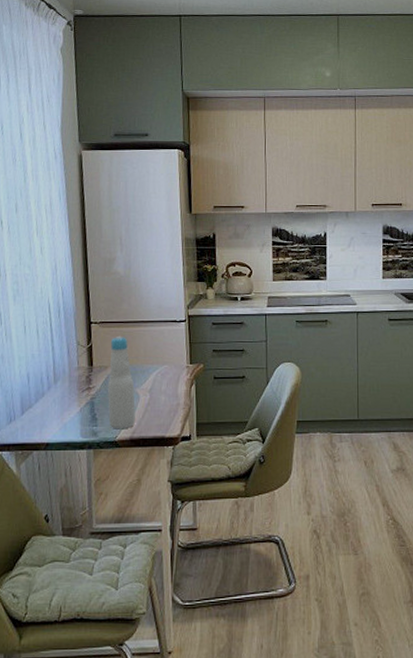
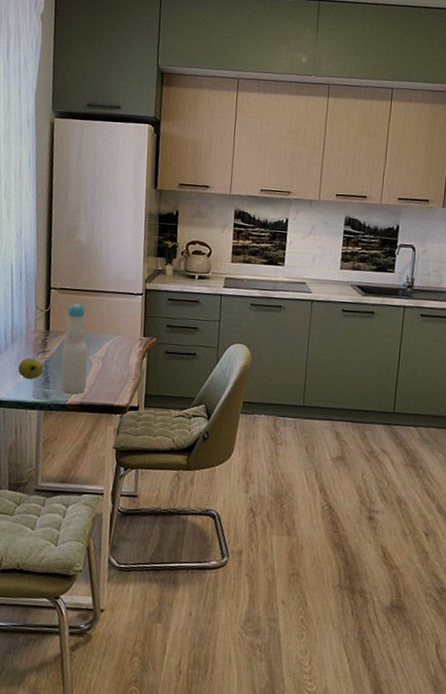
fruit: none [63,396,90,418] -> present [18,357,44,379]

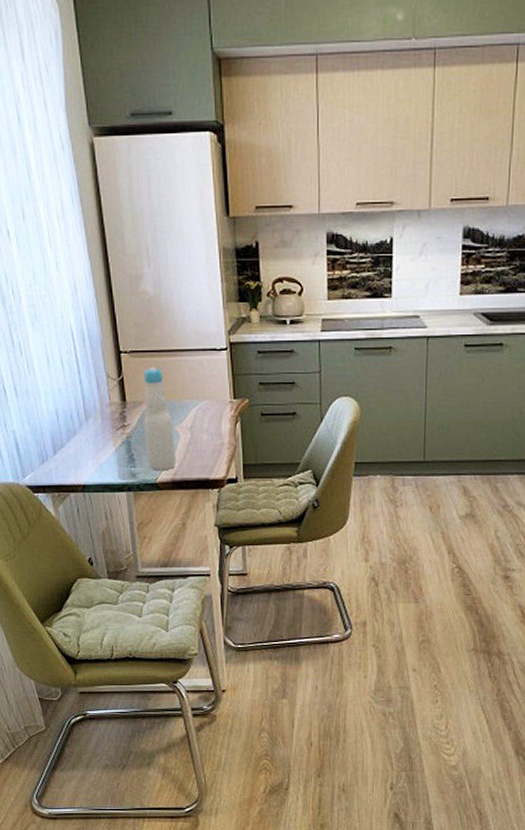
fruit: present [18,357,44,379] -> none [98,434,126,458]

